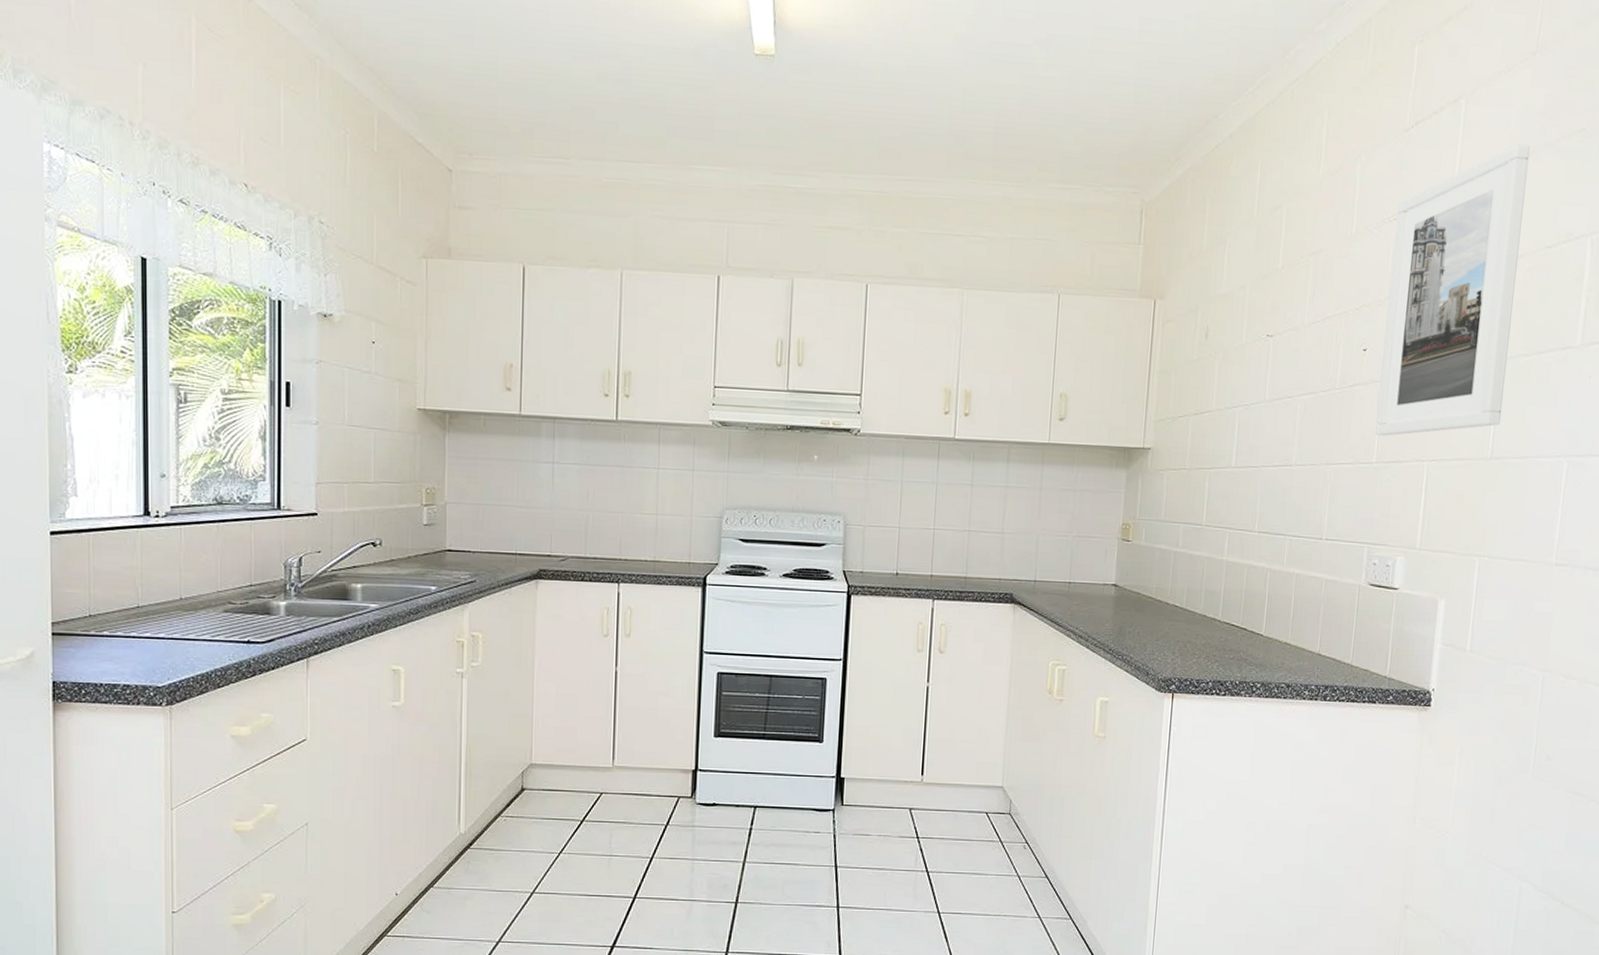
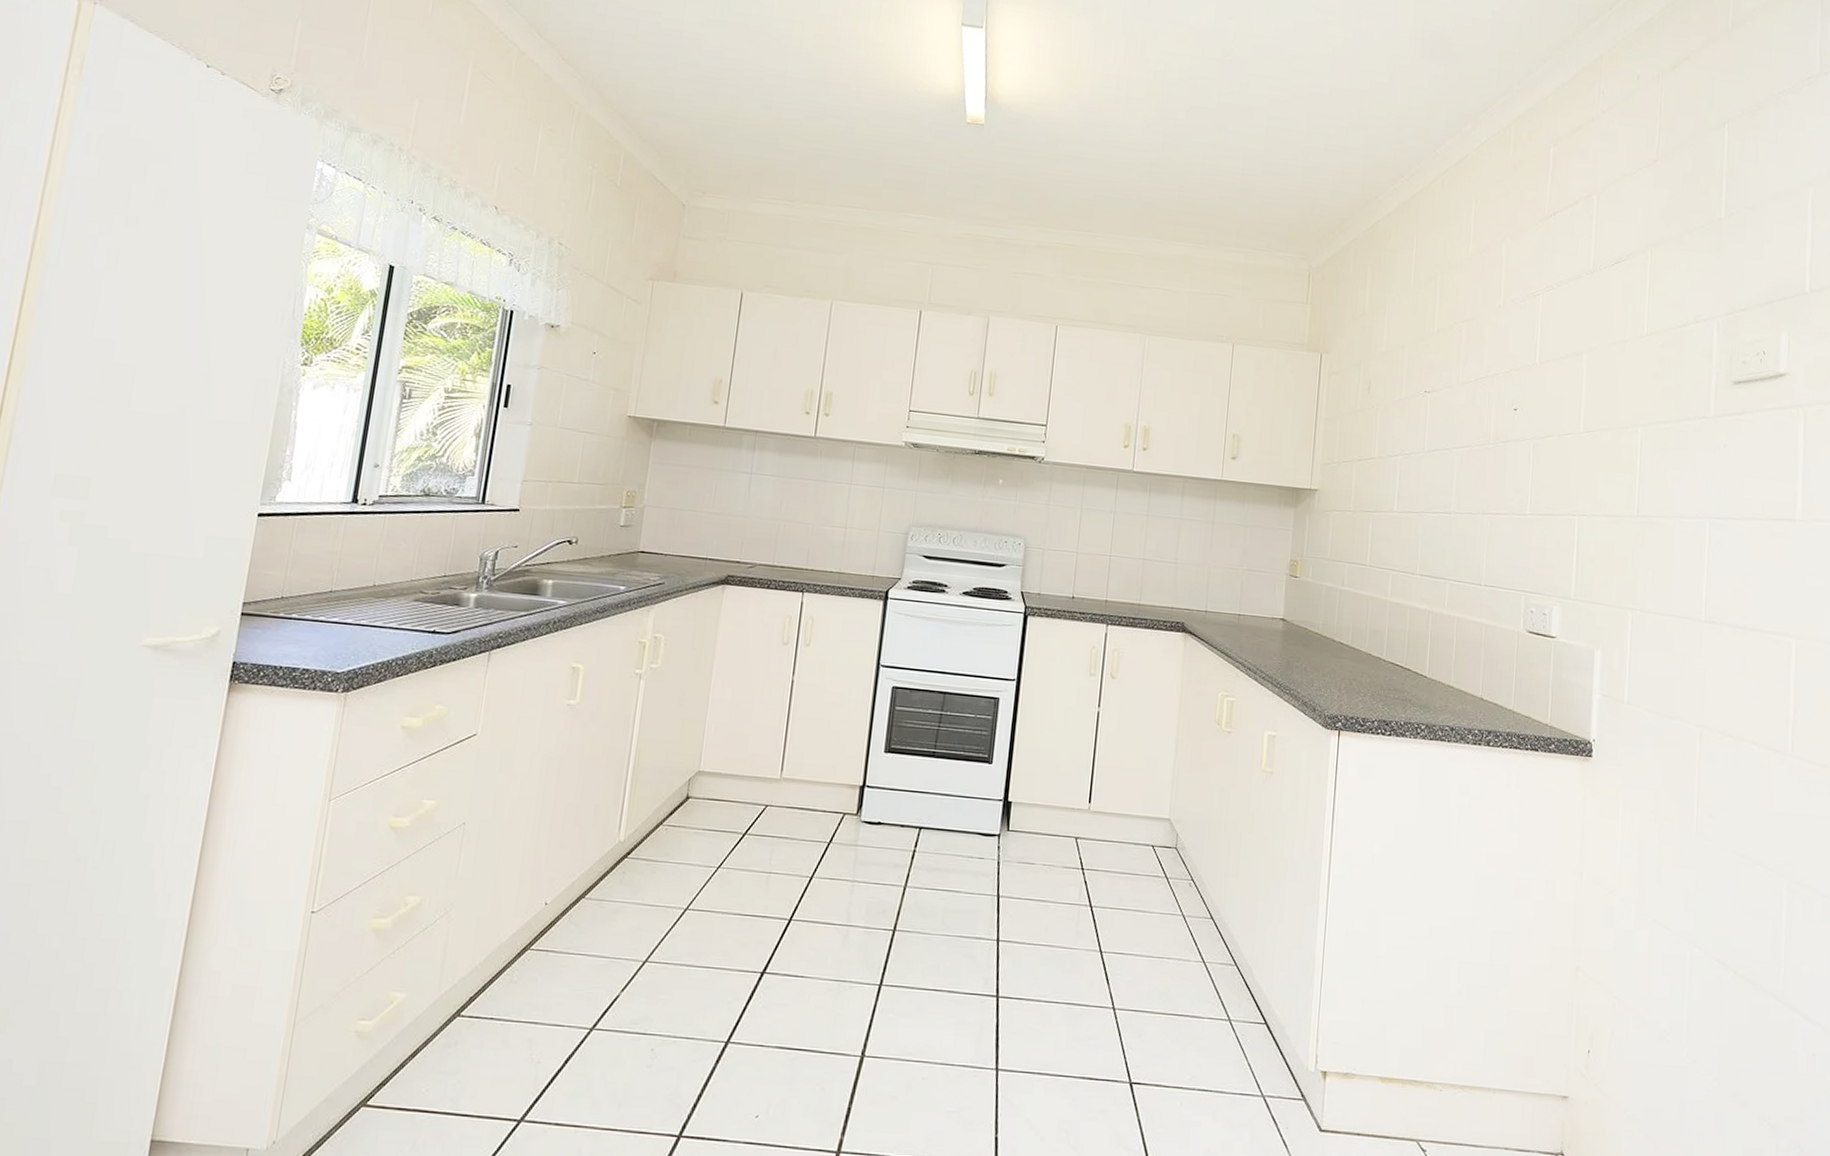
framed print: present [1375,144,1530,436] -> none [1528,236,1657,491]

